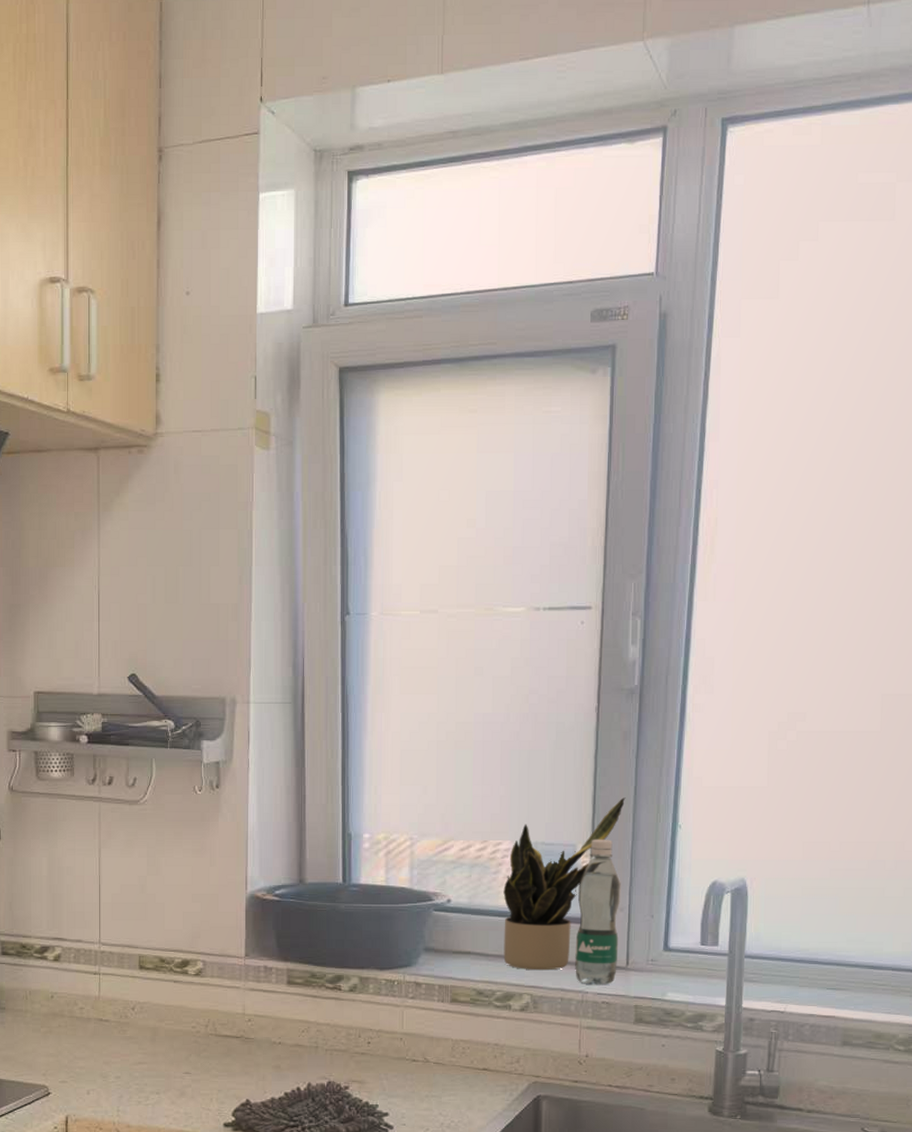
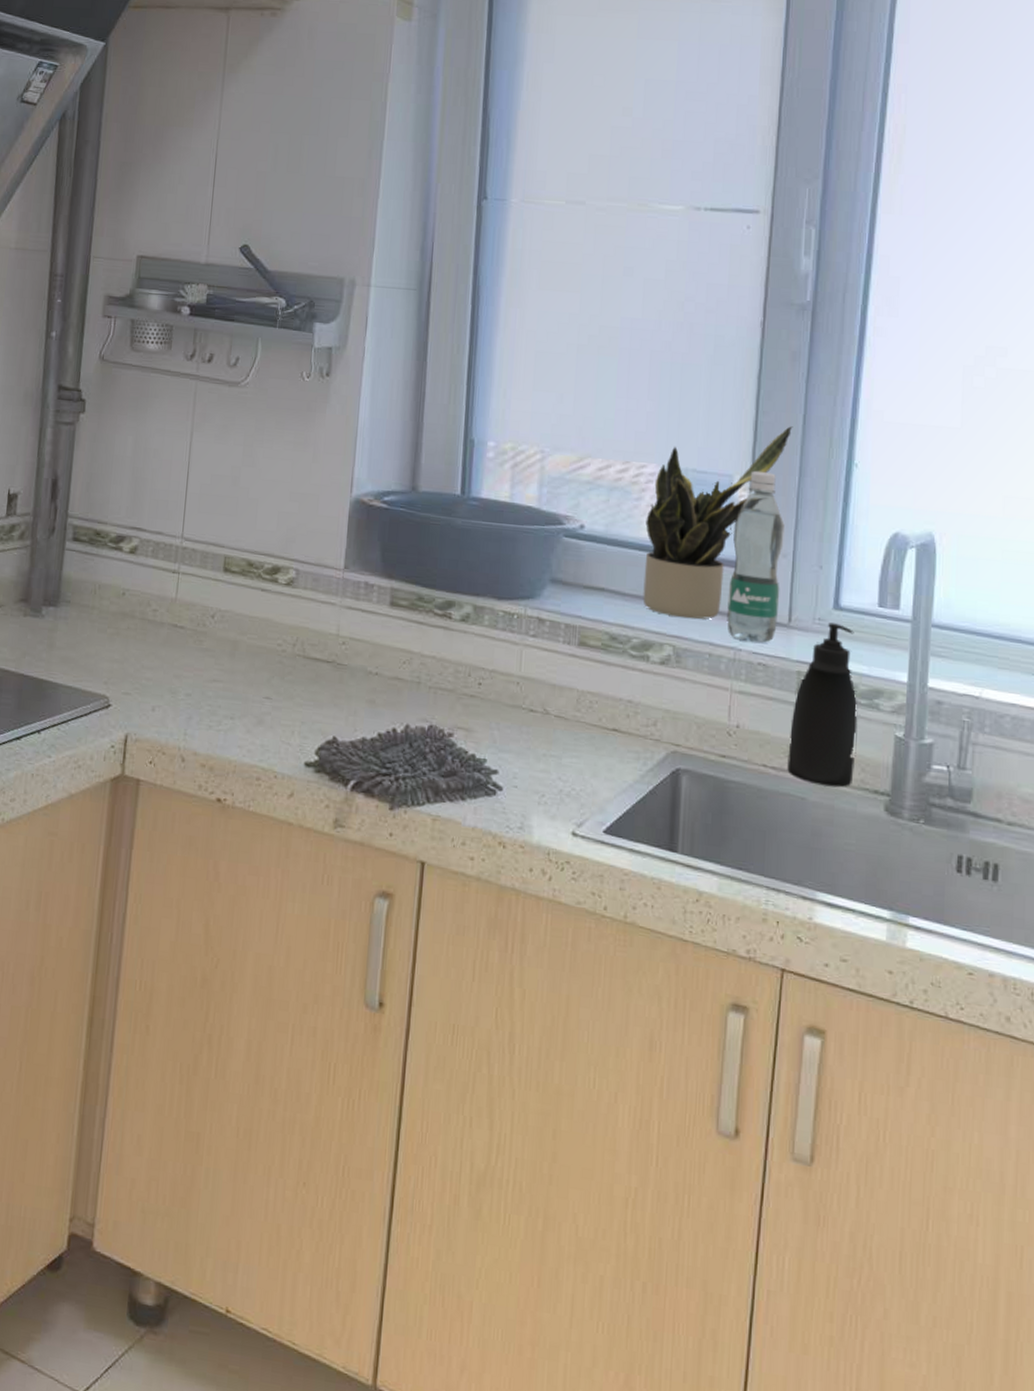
soap dispenser: none [628,962,685,1098] -> present [787,622,858,788]

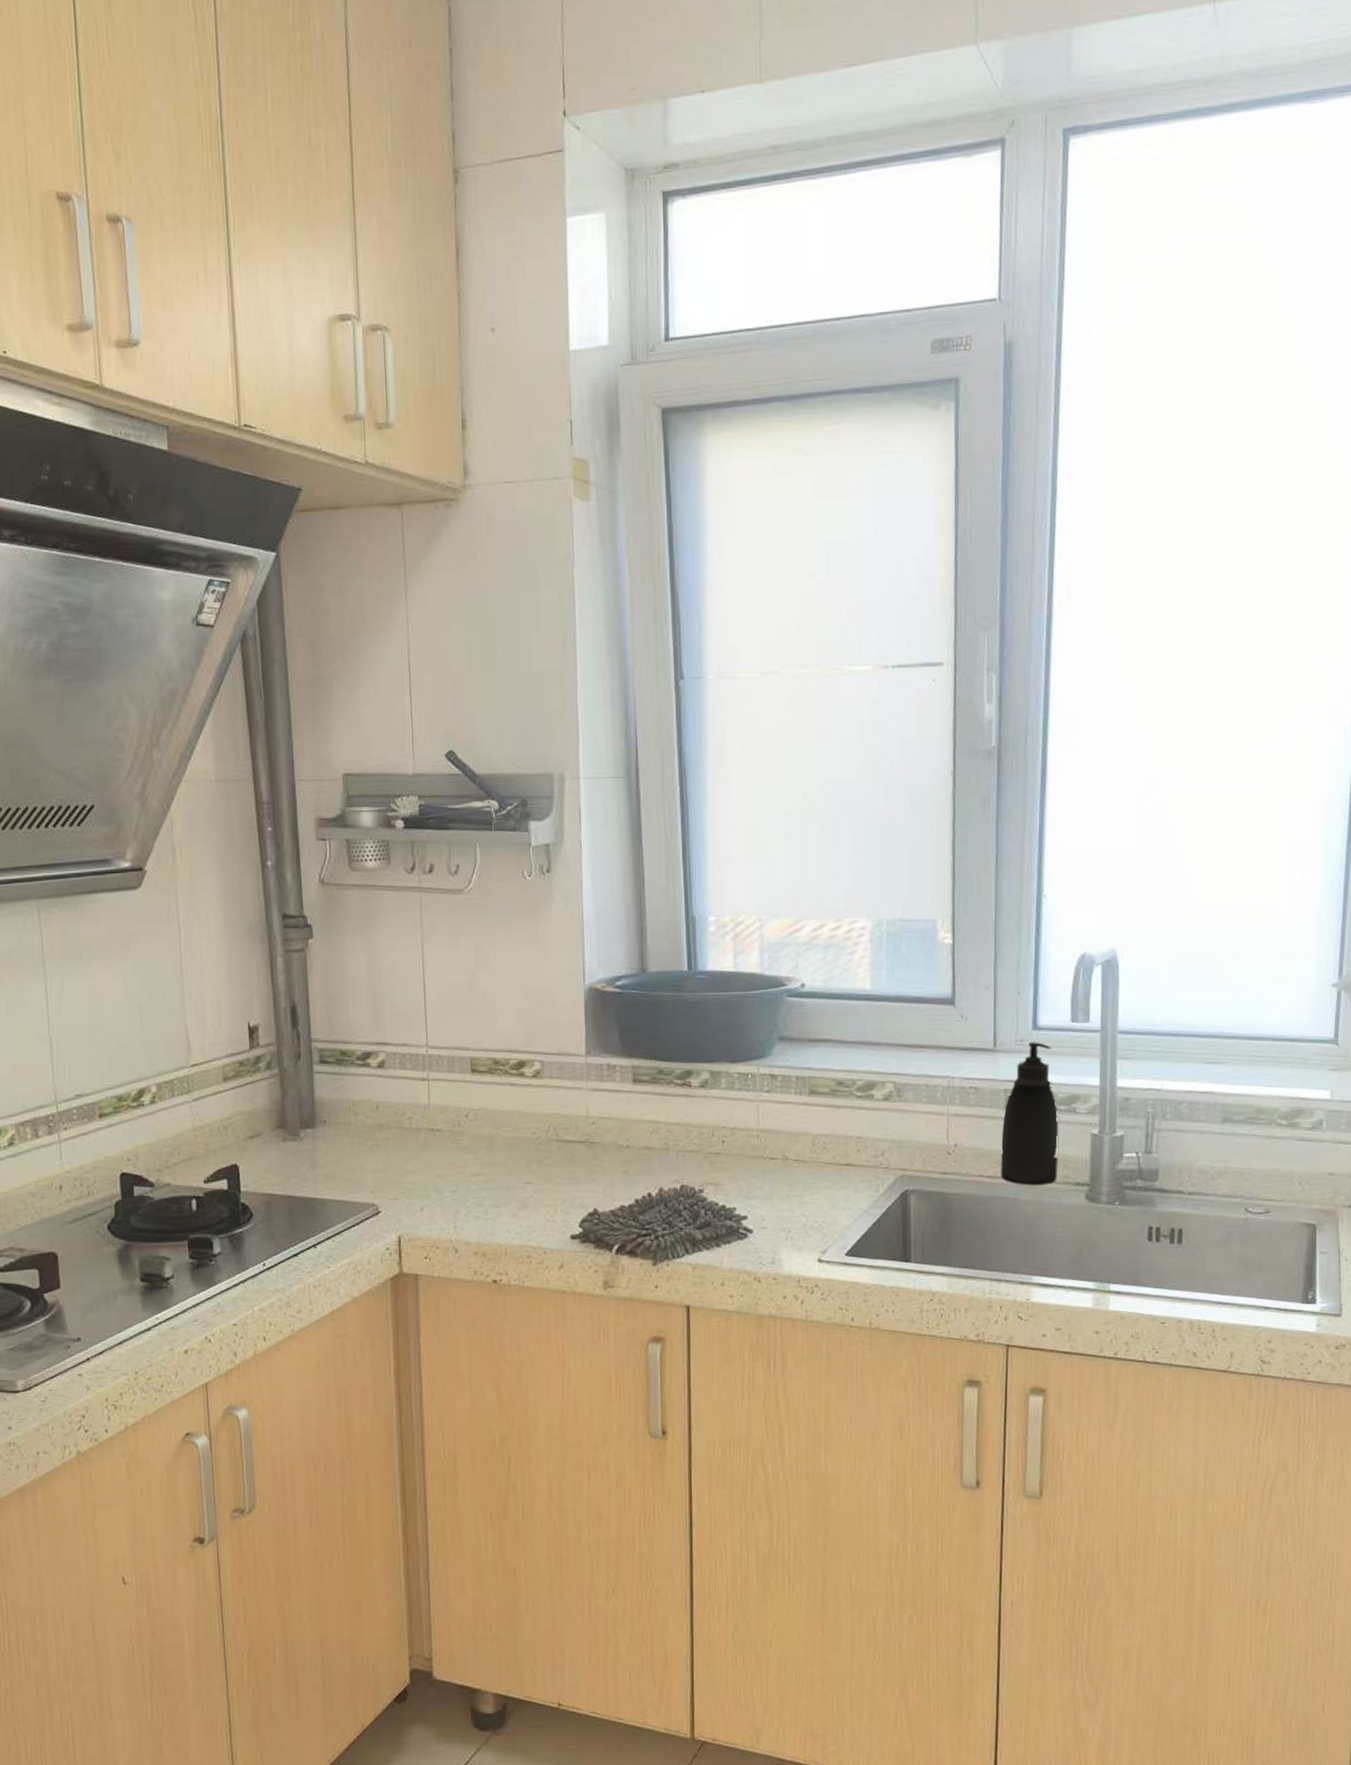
potted plant: present [643,426,793,620] -> none [860,867,987,1057]
bottle: present [727,471,785,644] -> none [939,913,985,1070]

